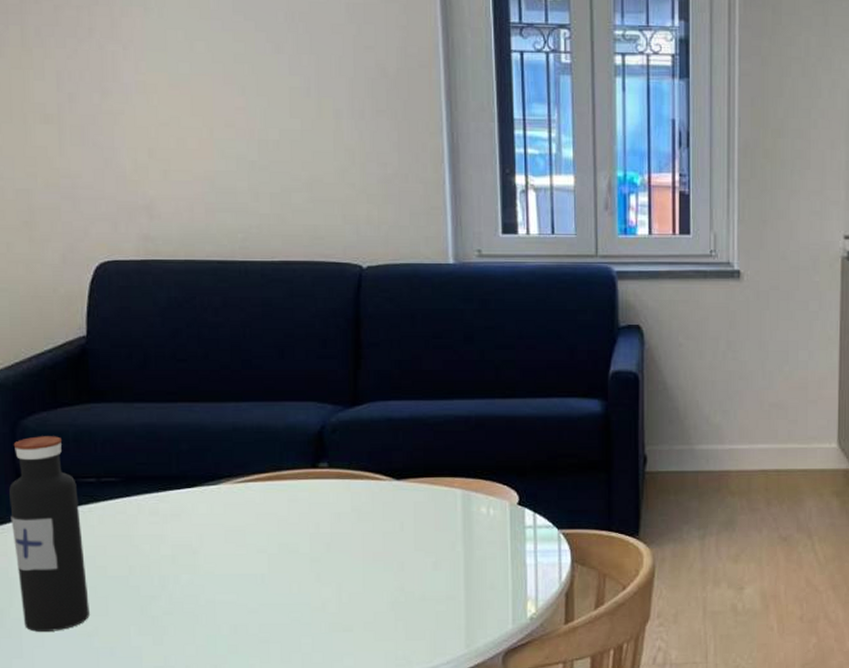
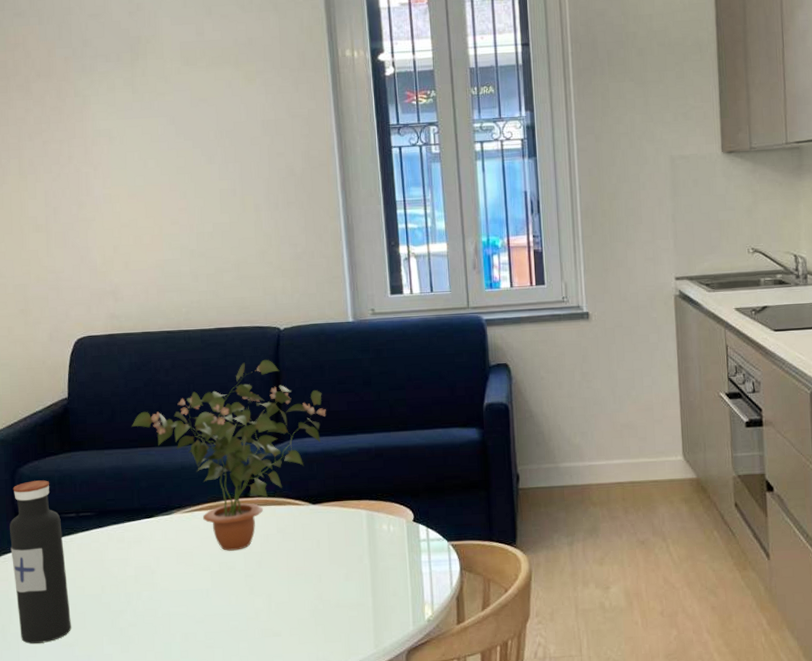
potted plant: none [170,303,417,530] -> present [132,359,326,551]

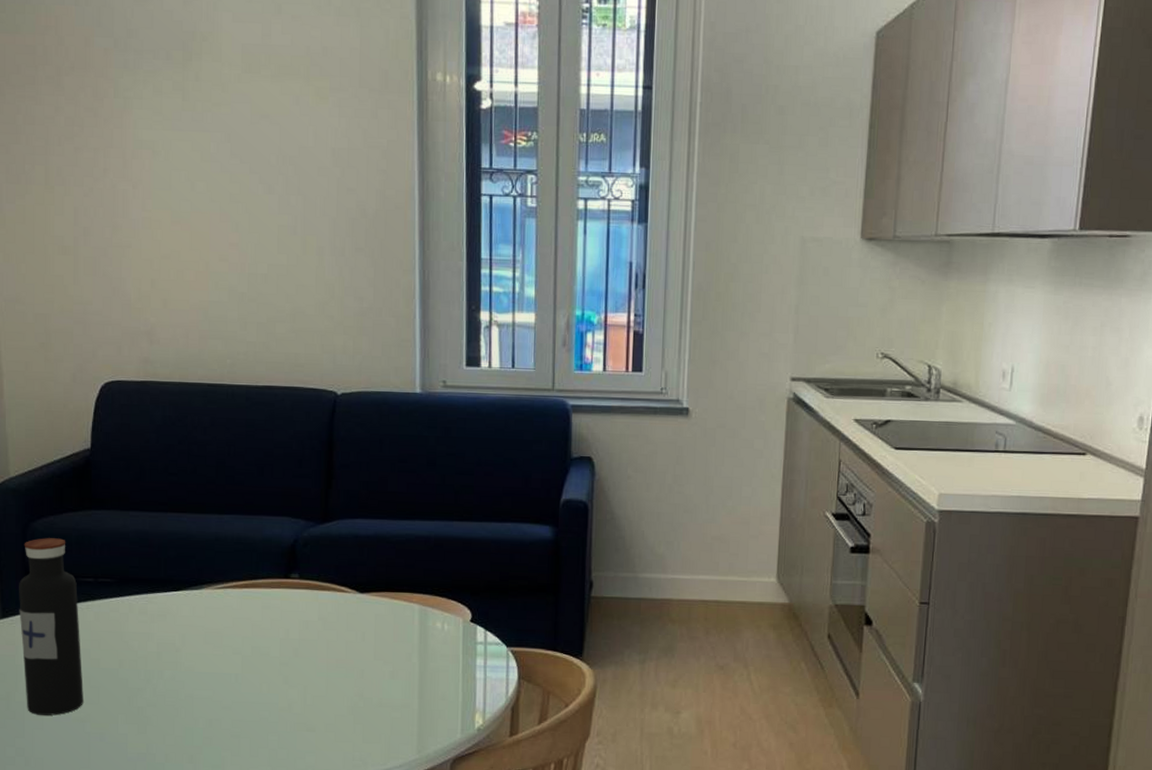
potted plant: present [132,359,326,551] -> none [162,426,383,635]

